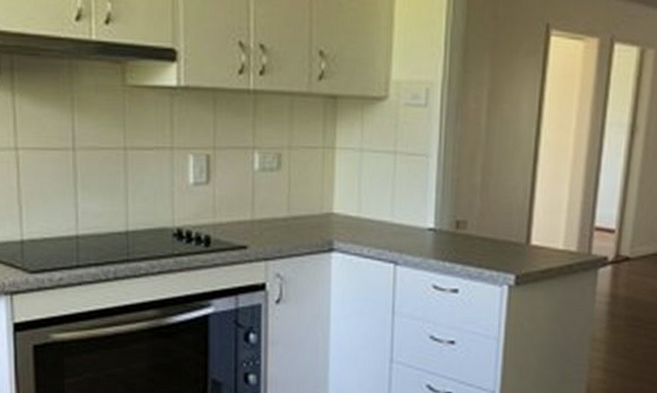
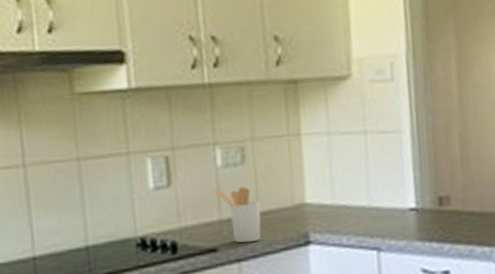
utensil holder: none [248,190,291,244] -> present [213,186,261,243]

